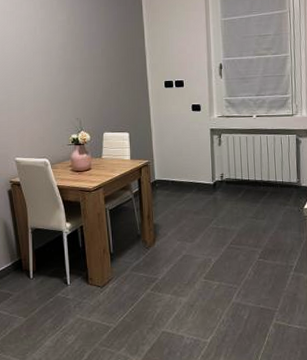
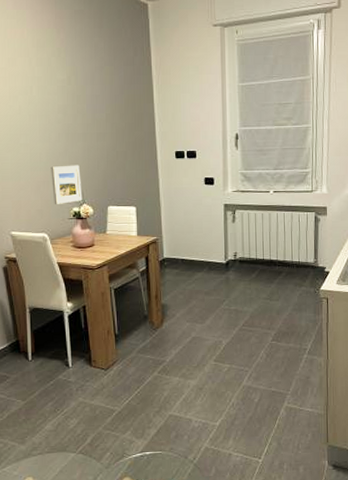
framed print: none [52,95,80,133] -> present [51,165,83,205]

